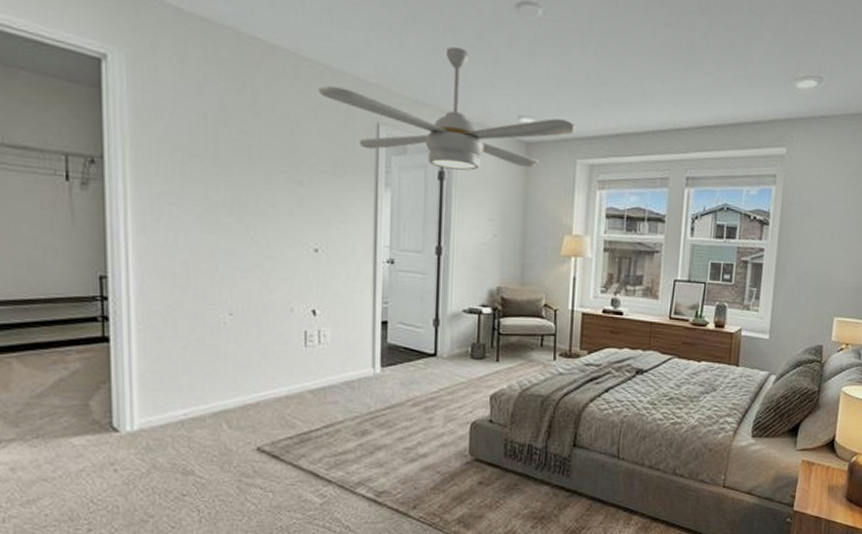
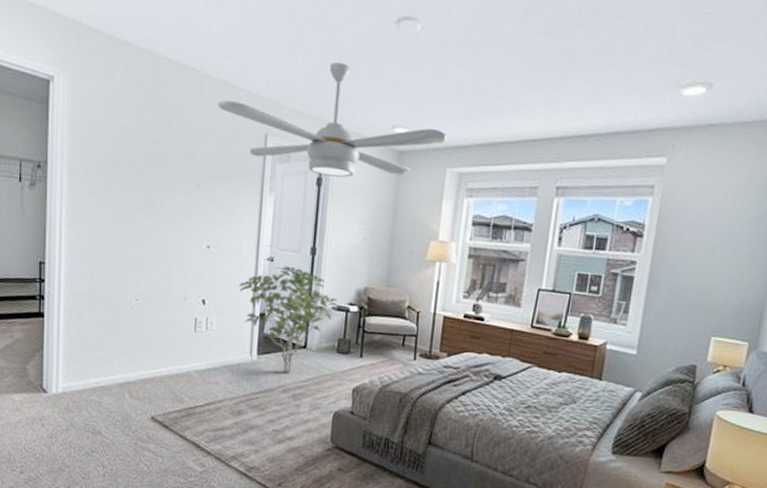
shrub: none [355,267,469,385] -> present [239,265,338,374]

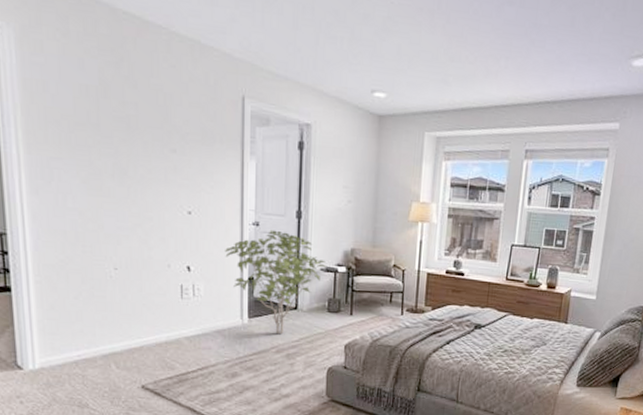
ceiling fan: present [217,62,447,178] -> none [188,24,424,142]

